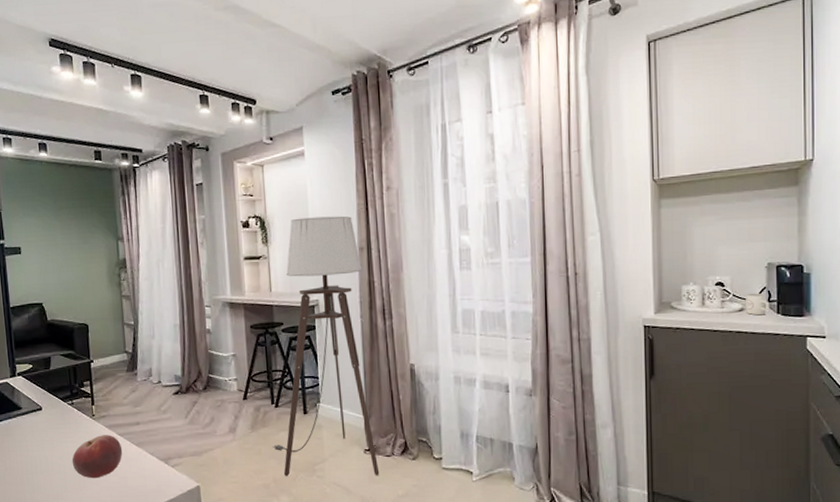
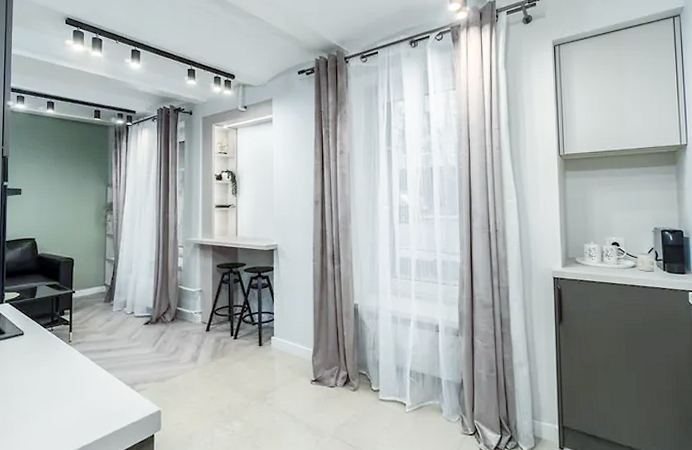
fruit: present [72,435,123,479] -> none [46,360,93,401]
floor lamp: present [272,216,380,477] -> none [229,173,324,405]

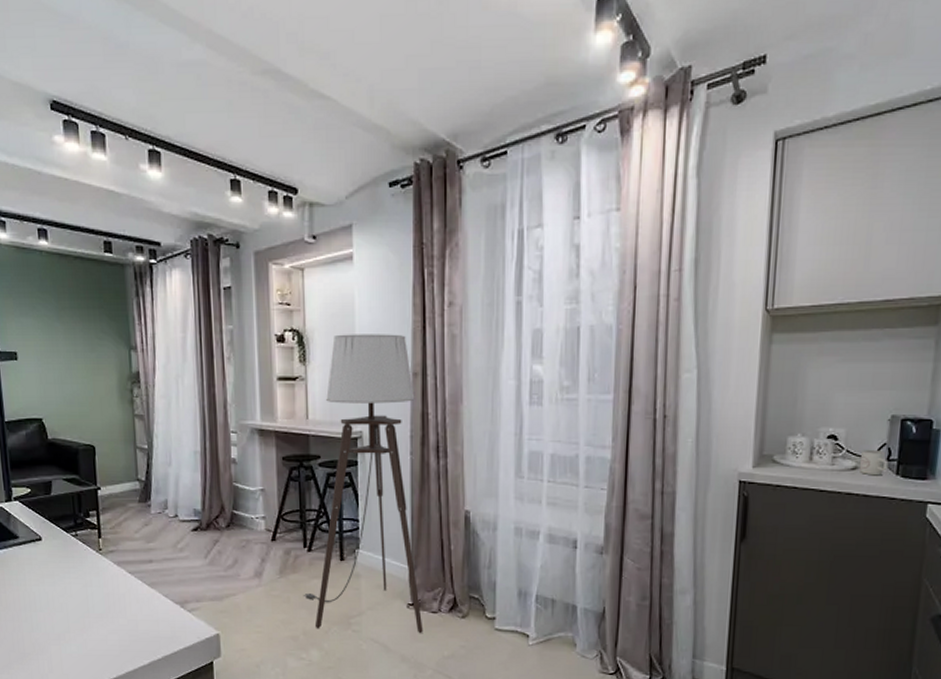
floor lamp: none [229,173,324,405] -> present [302,334,423,634]

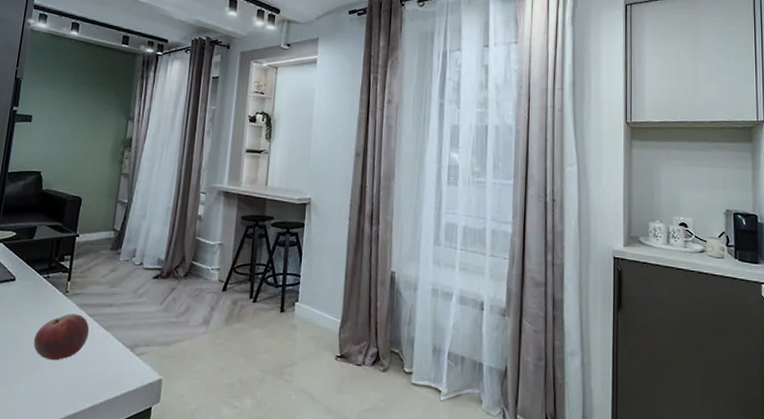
fruit: none [75,572,133,620] -> present [33,314,90,361]
floor lamp: present [302,334,423,634] -> none [243,119,357,386]

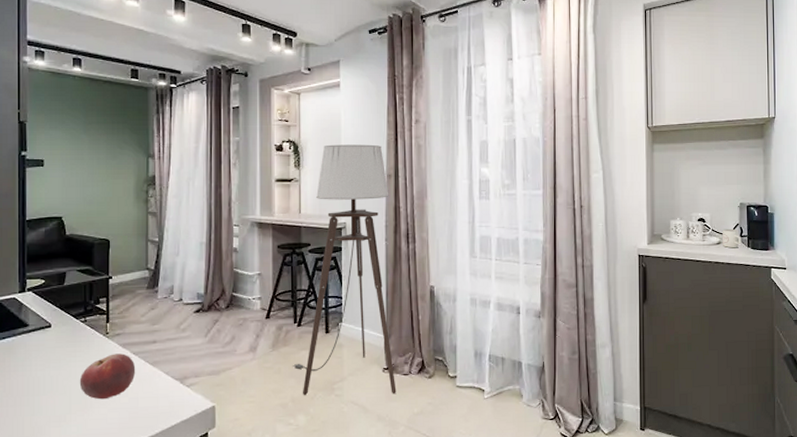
floor lamp: none [243,119,357,386] -> present [292,144,397,396]

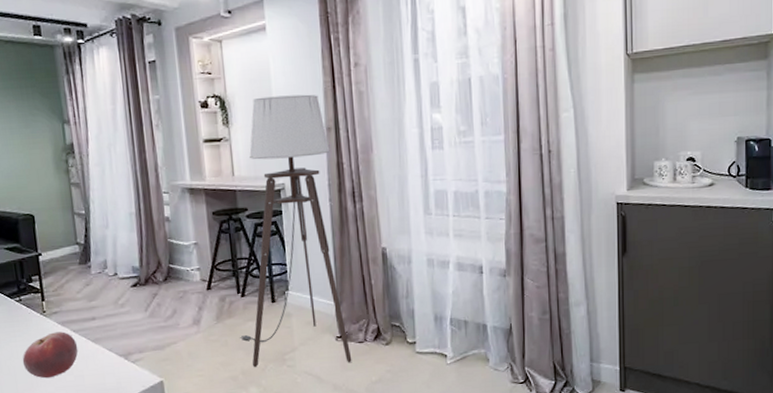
mug: present [722,228,742,248] -> none [715,167,739,190]

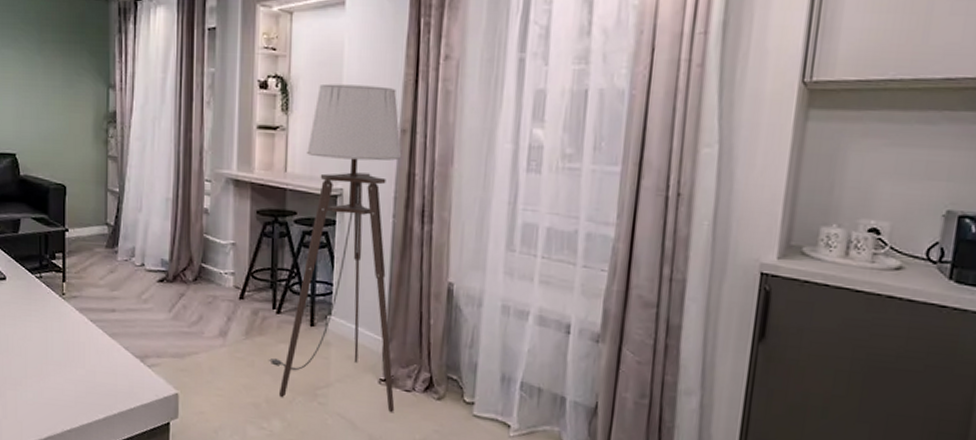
fruit: present [22,331,78,379] -> none [35,318,93,368]

